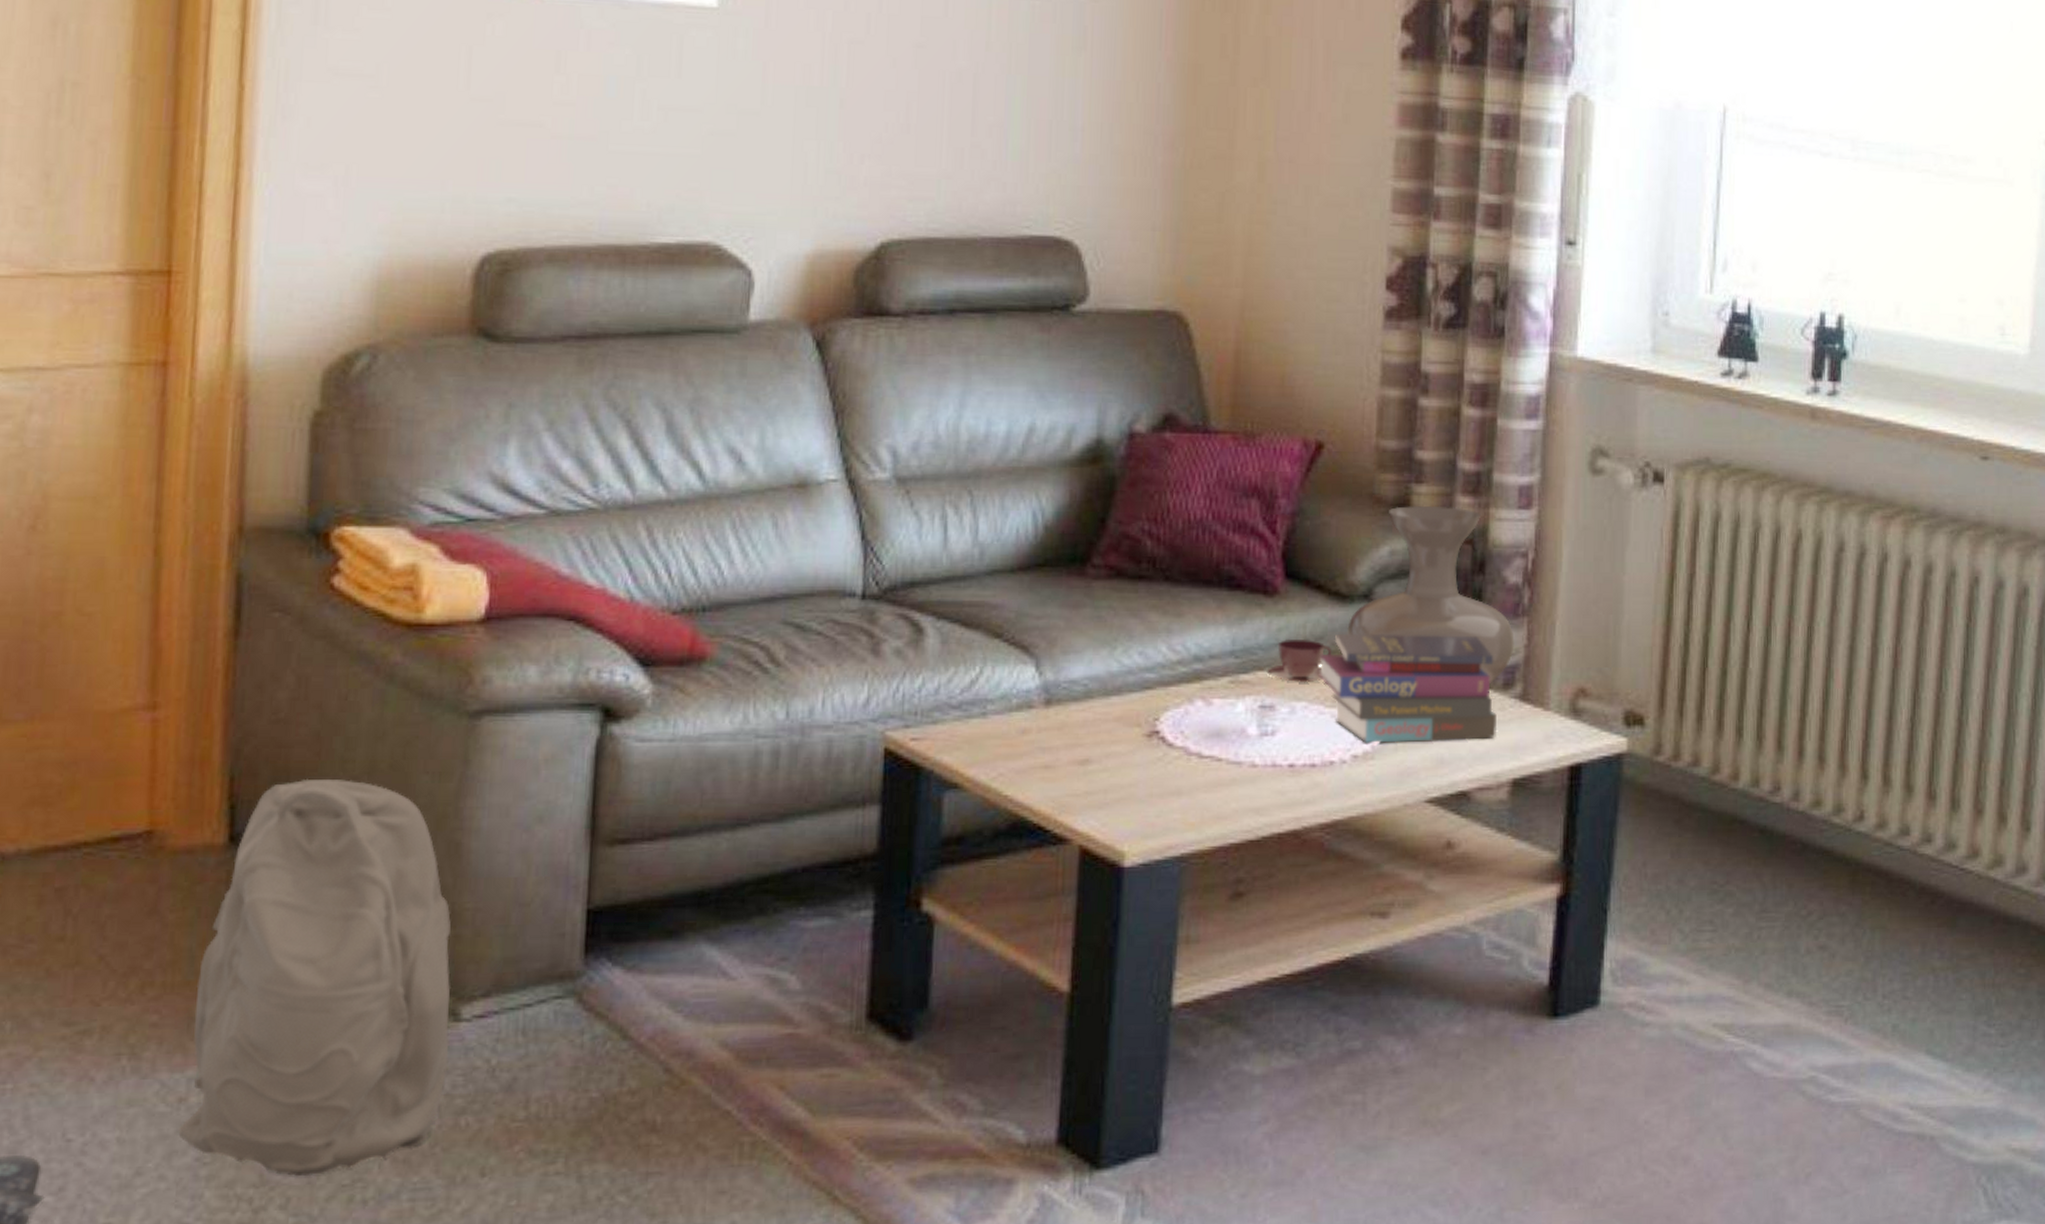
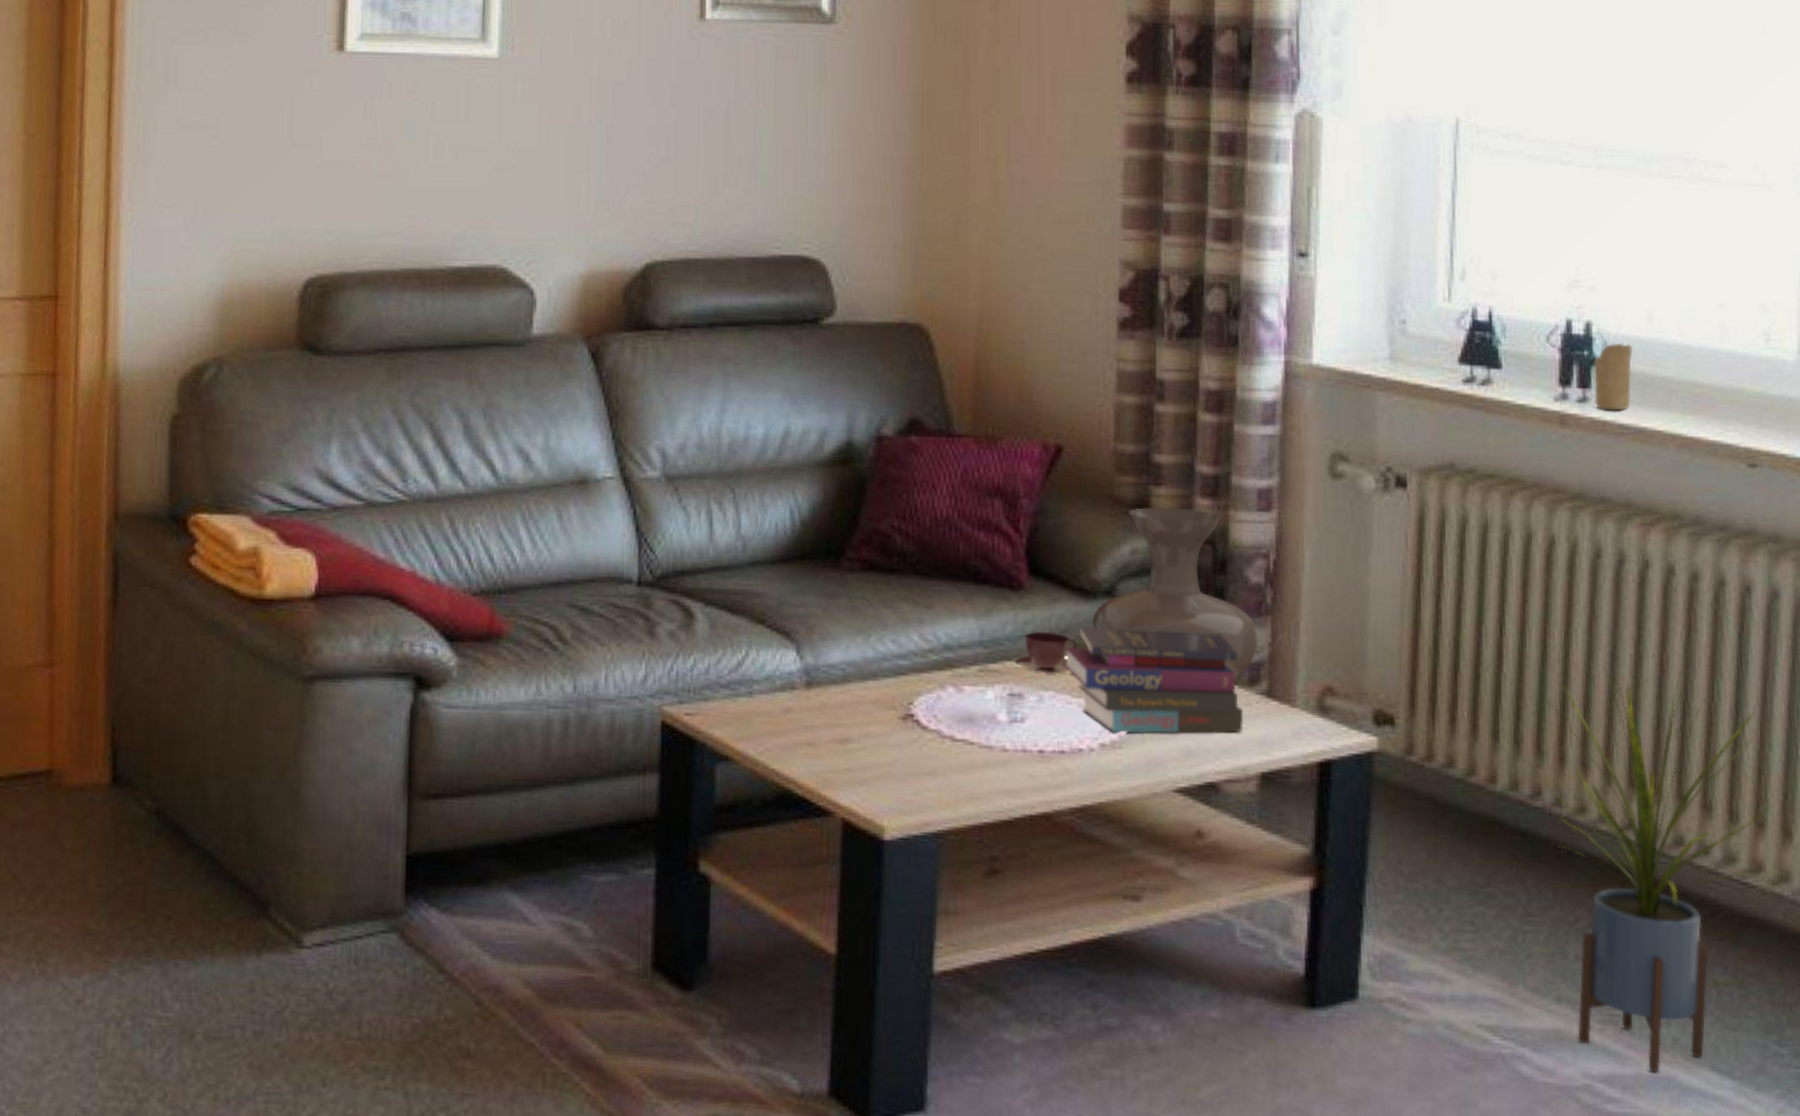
backpack: present [178,778,452,1176] -> none [77,730,295,1074]
house plant: none [1781,659,1987,1060] -> present [1542,665,1768,1073]
candle: none [1844,337,1880,404] -> present [1593,344,1633,411]

